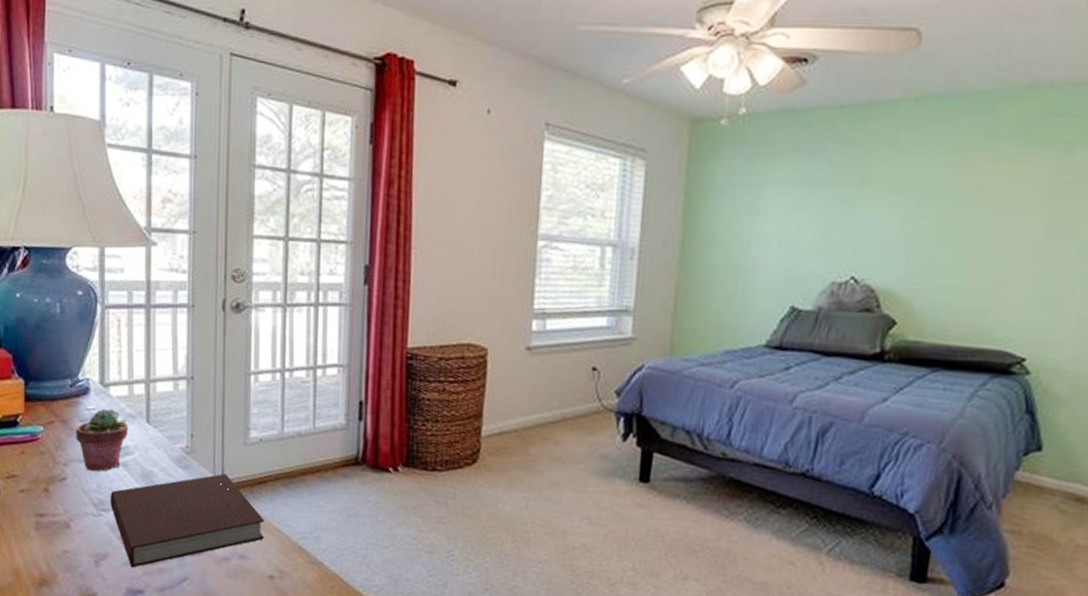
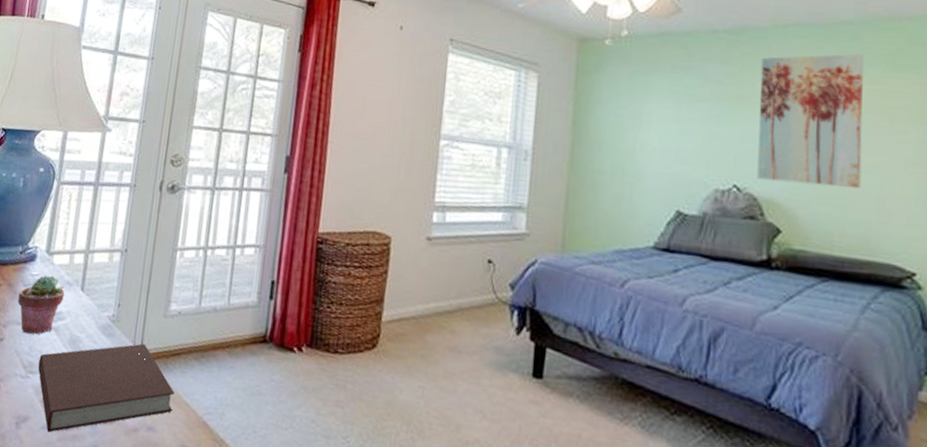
wall art: none [876,128,998,276] -> present [757,53,864,189]

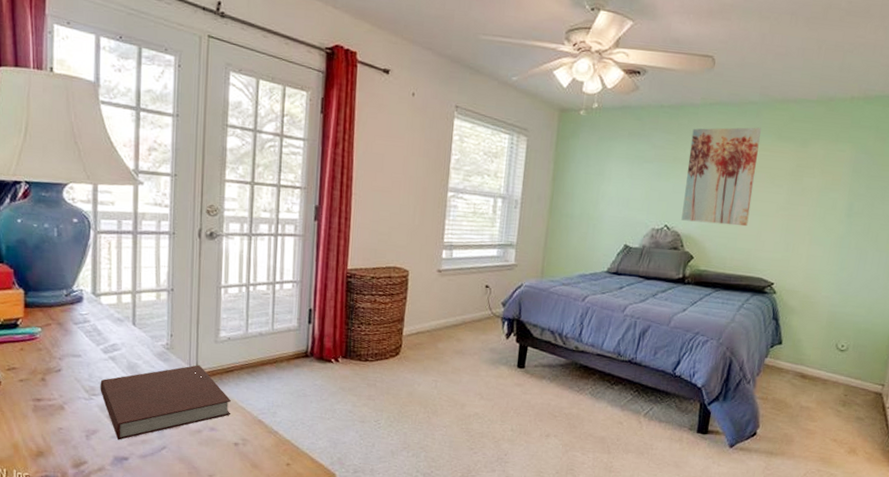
potted succulent: present [17,275,65,334] -> none [70,314,116,364]

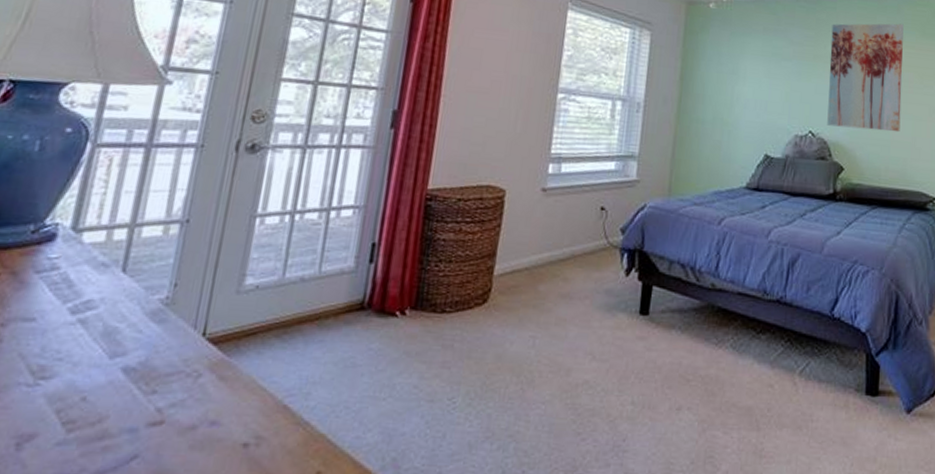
notebook: present [100,365,231,440] -> none [53,326,247,449]

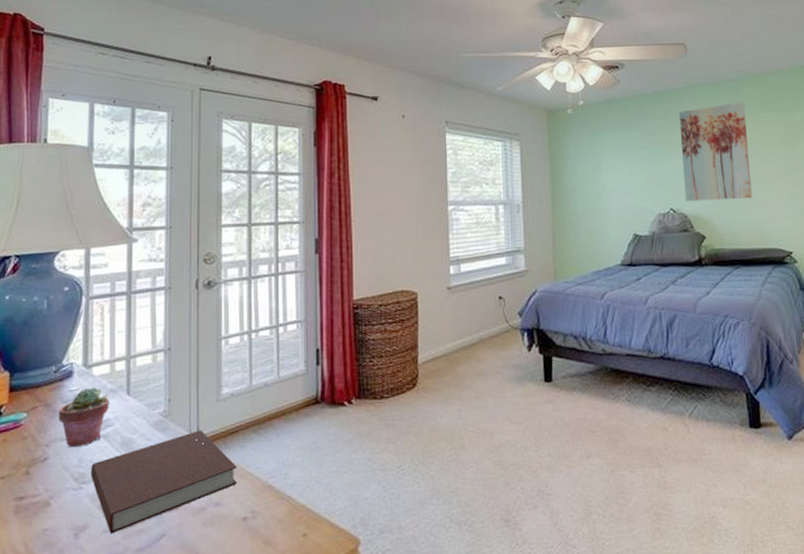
potted succulent: none [24,257,98,331] -> present [58,387,109,447]
notebook: none [53,326,247,449] -> present [91,430,238,534]

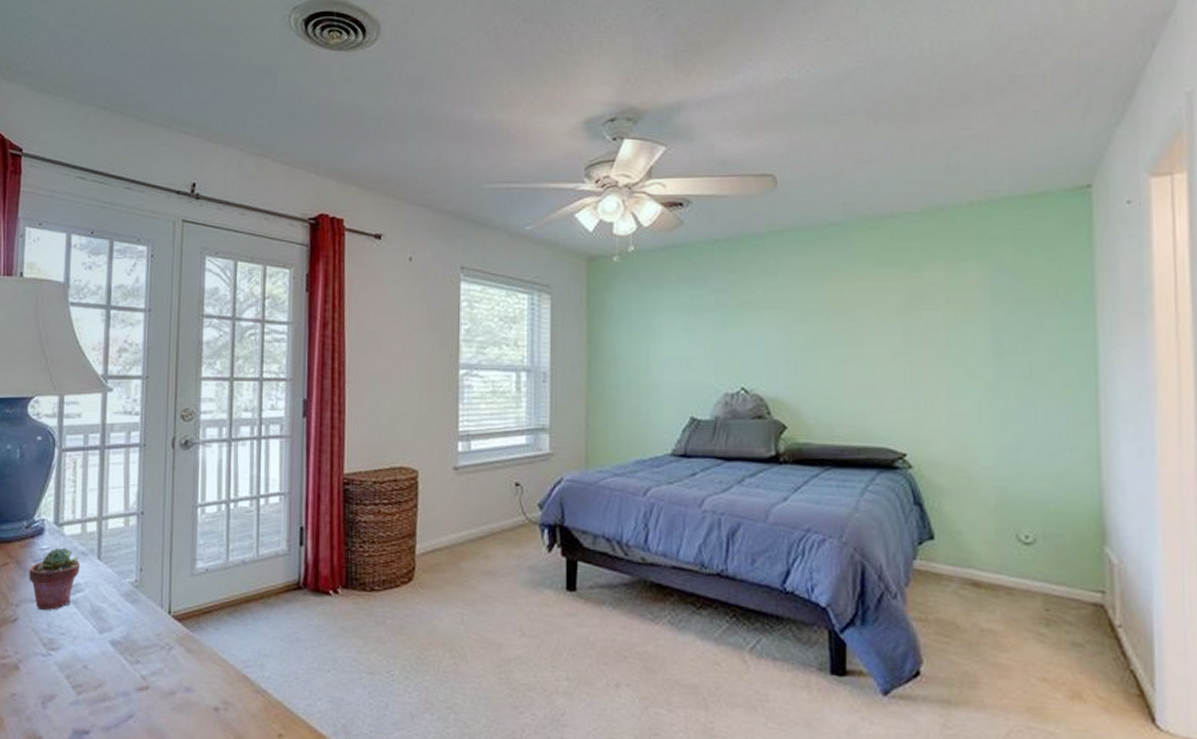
notebook: present [91,430,238,534] -> none [59,606,210,708]
wall art: present [679,102,752,201] -> none [760,253,855,381]

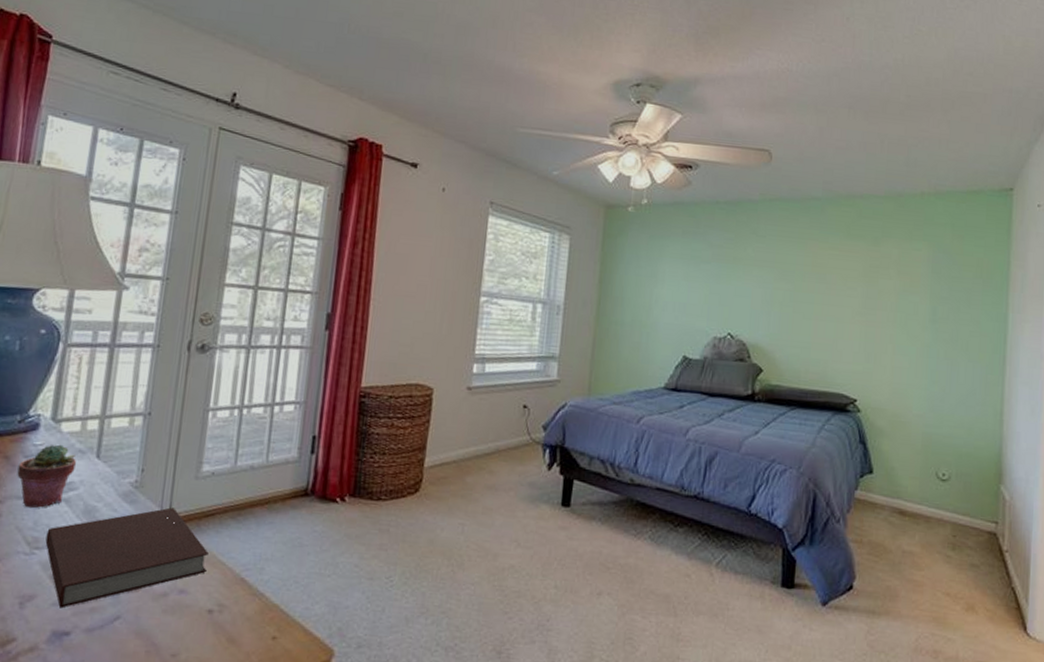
notebook: none [59,606,210,708] -> present [45,507,209,609]

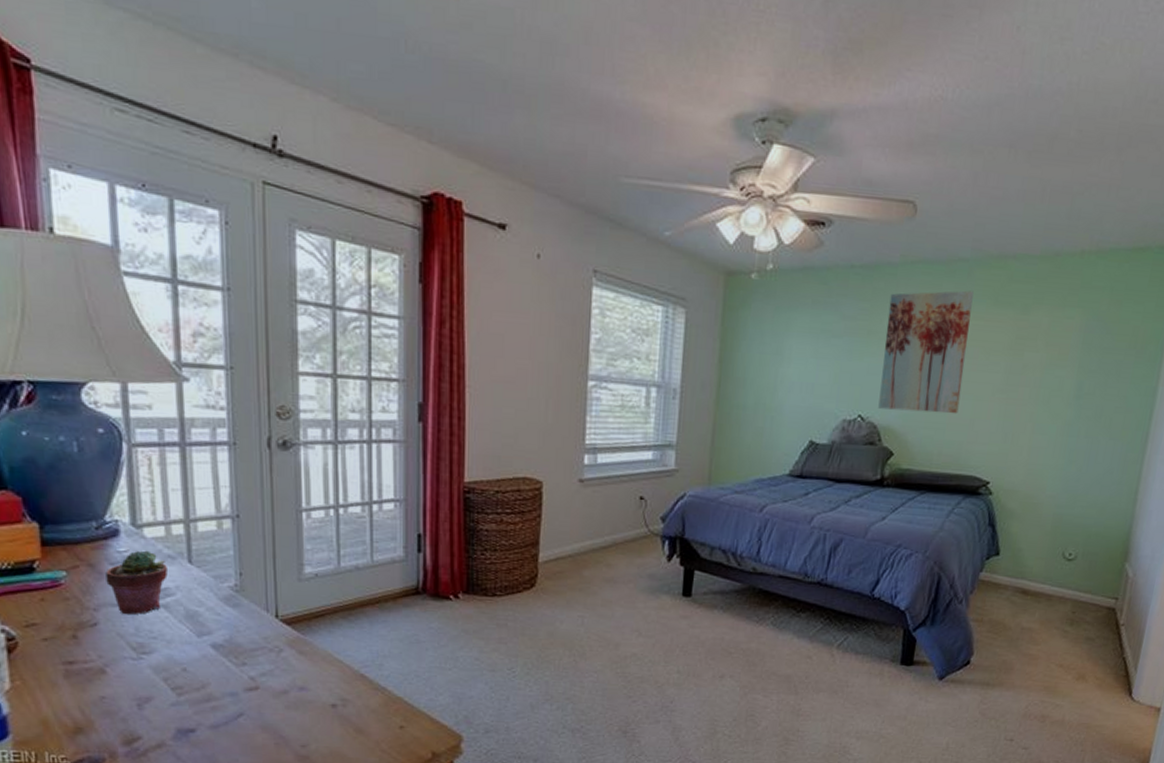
notebook: present [45,507,209,609] -> none [151,610,325,708]
wall art: none [746,224,827,335] -> present [878,290,974,414]

